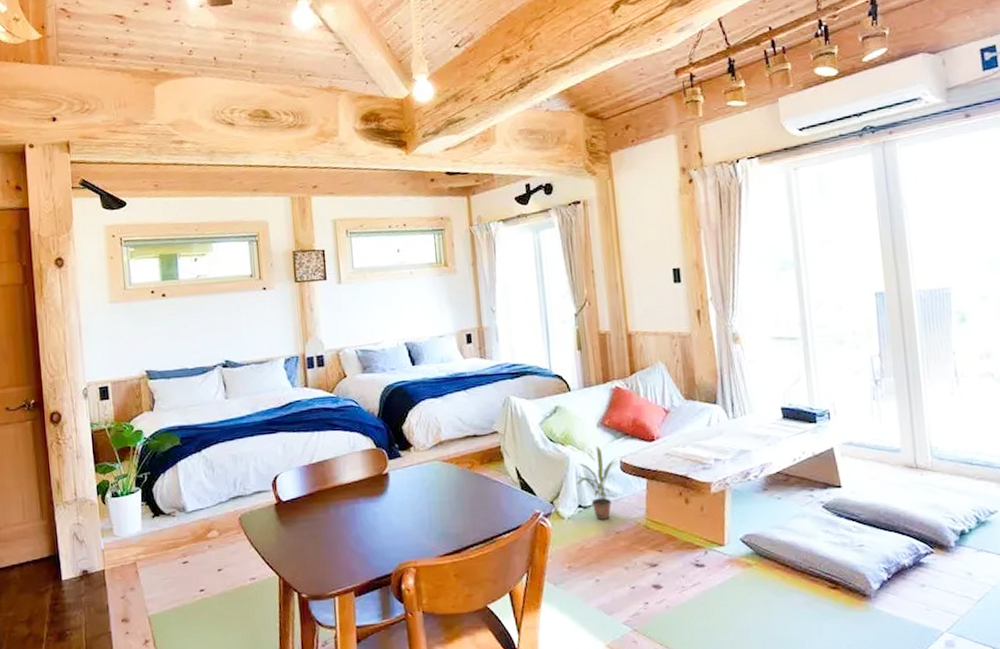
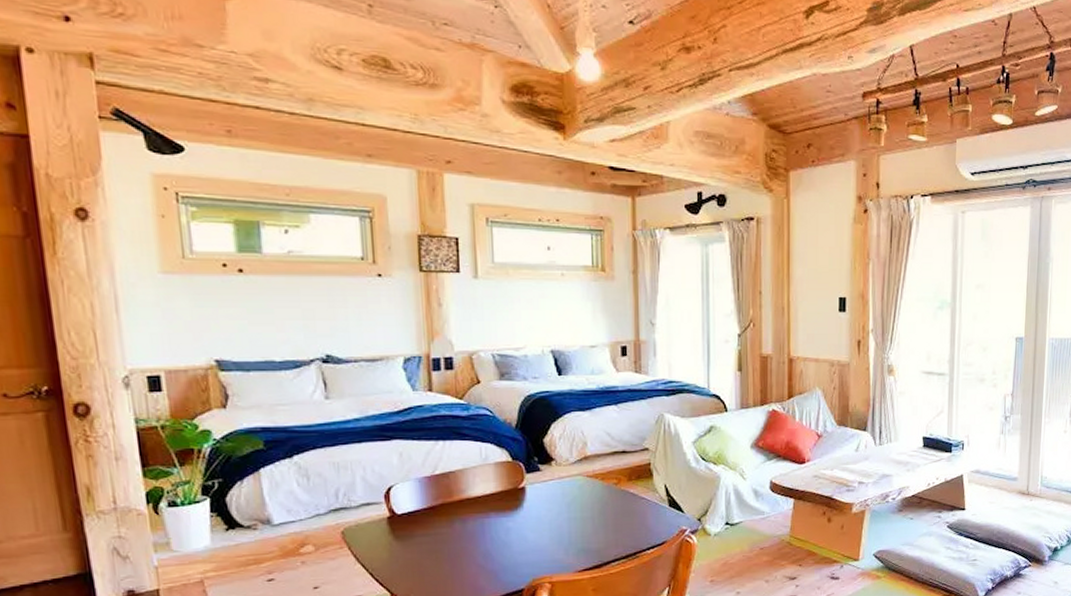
potted plant: present [576,446,626,520] -> none [725,466,777,536]

